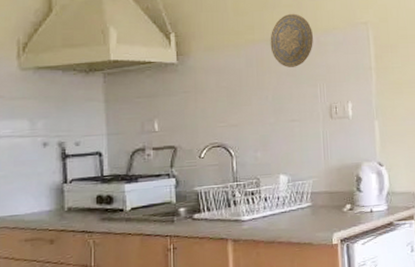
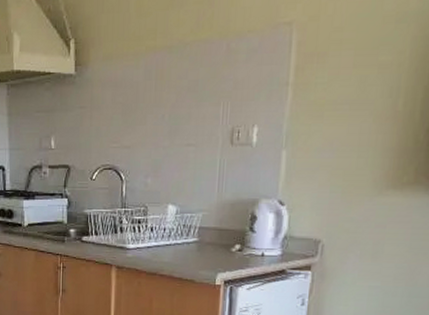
decorative plate: present [270,13,313,67] -> none [172,12,223,81]

